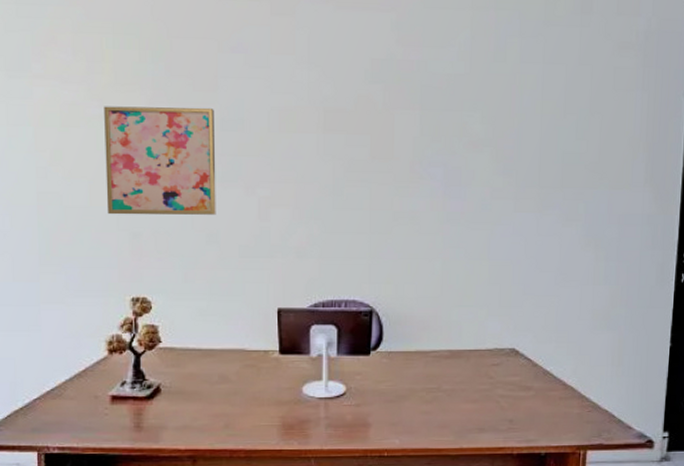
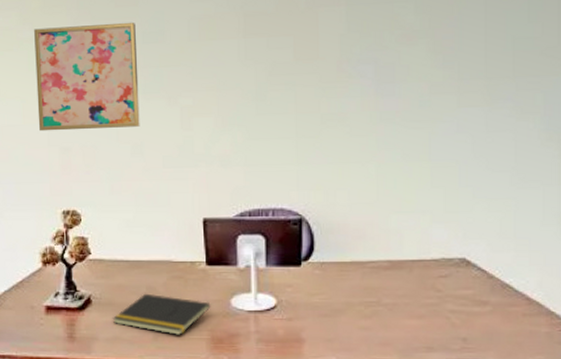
notepad: none [182,381,283,422] -> present [112,293,211,335]

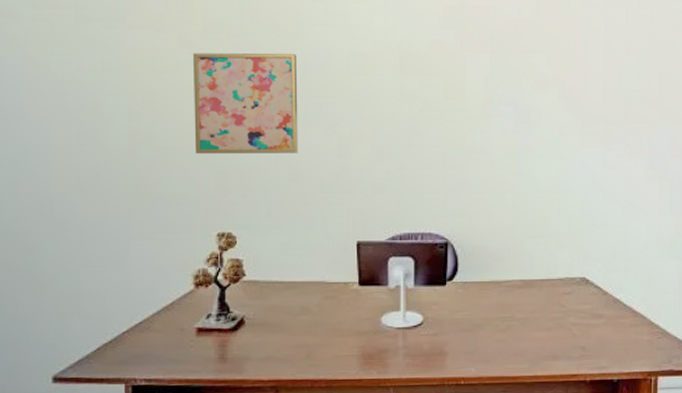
notepad: present [112,293,211,335] -> none [265,313,362,353]

